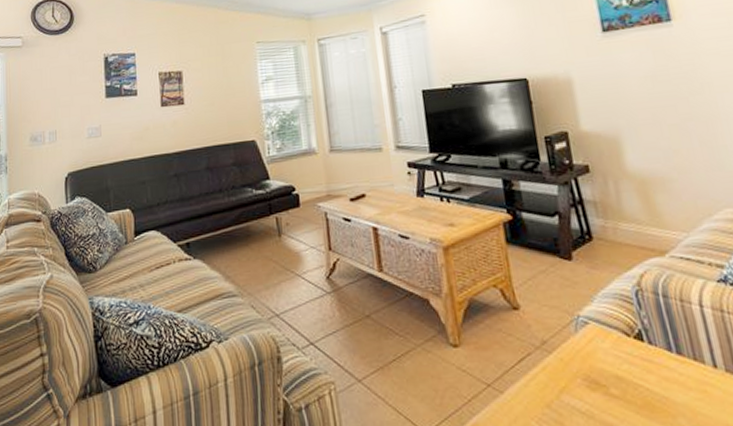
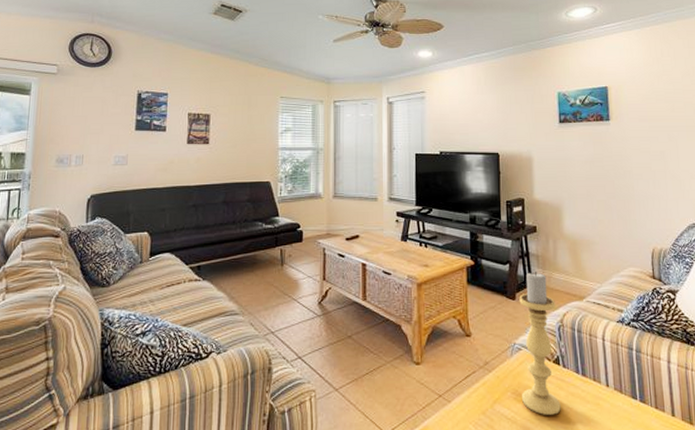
candle holder: none [577,223,653,407] -> present [519,272,561,415]

